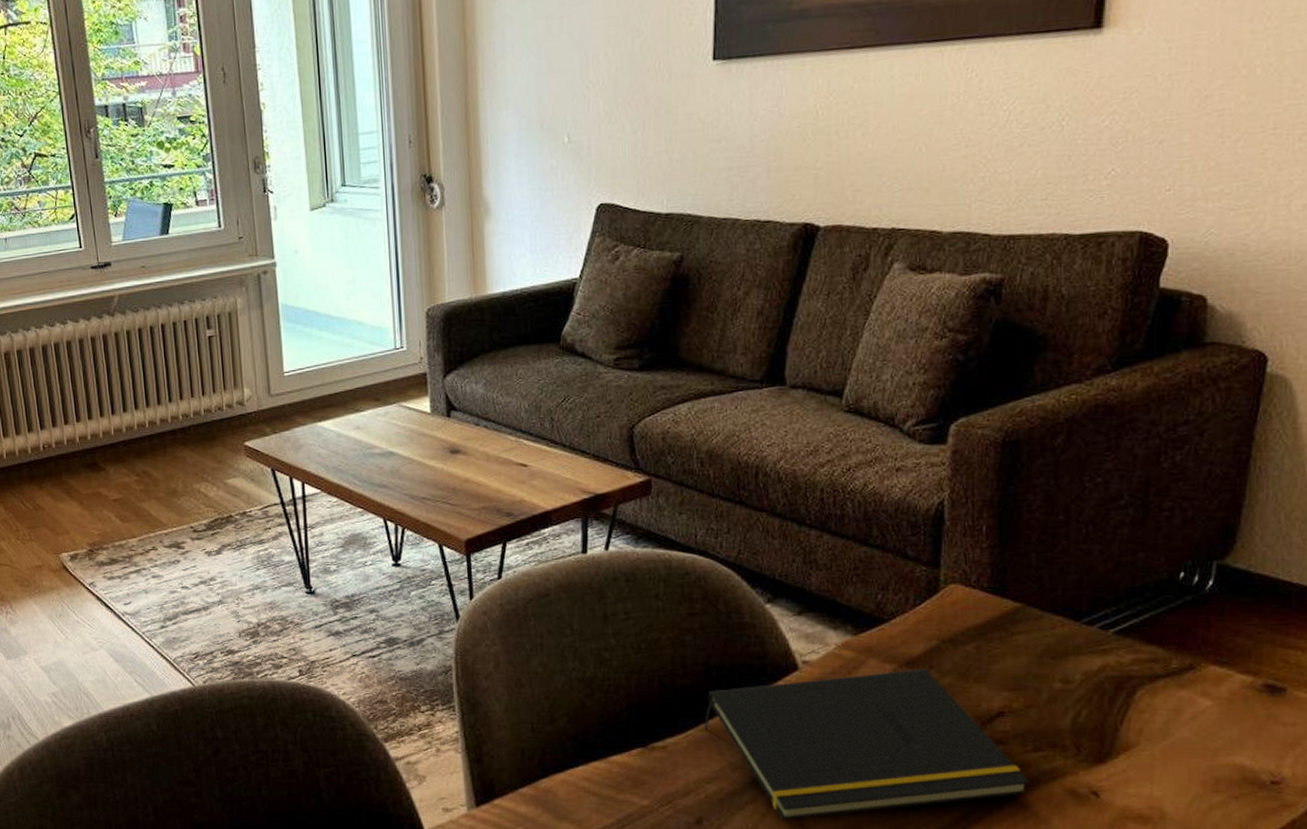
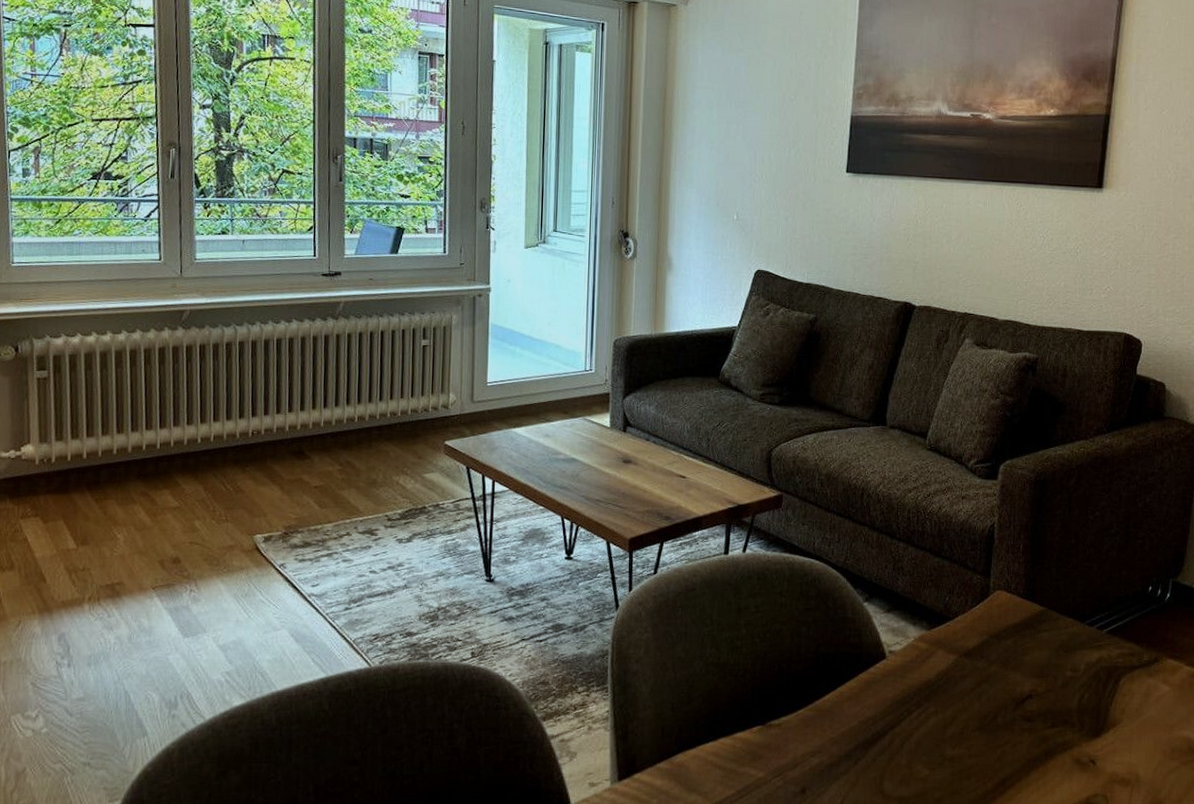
notepad: present [704,669,1030,820] -> none [812,659,1049,788]

